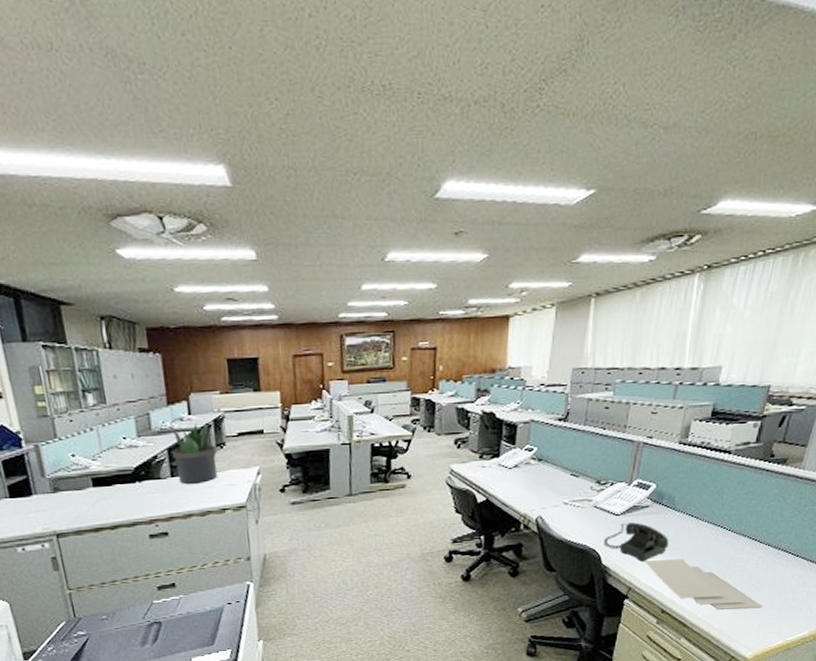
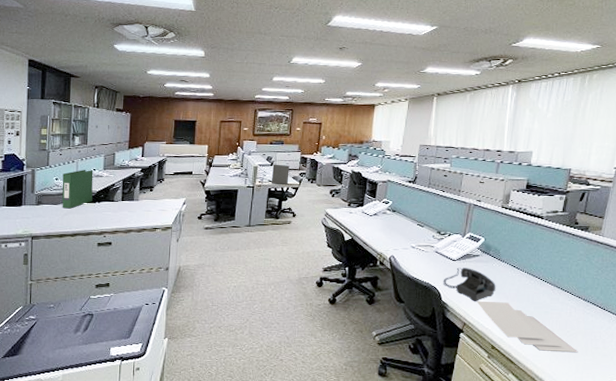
binder: none [80,439,130,494] -> present [62,170,94,209]
planter: present [170,422,218,484] -> none [125,162,157,207]
binder: none [373,410,398,438] -> present [271,164,289,186]

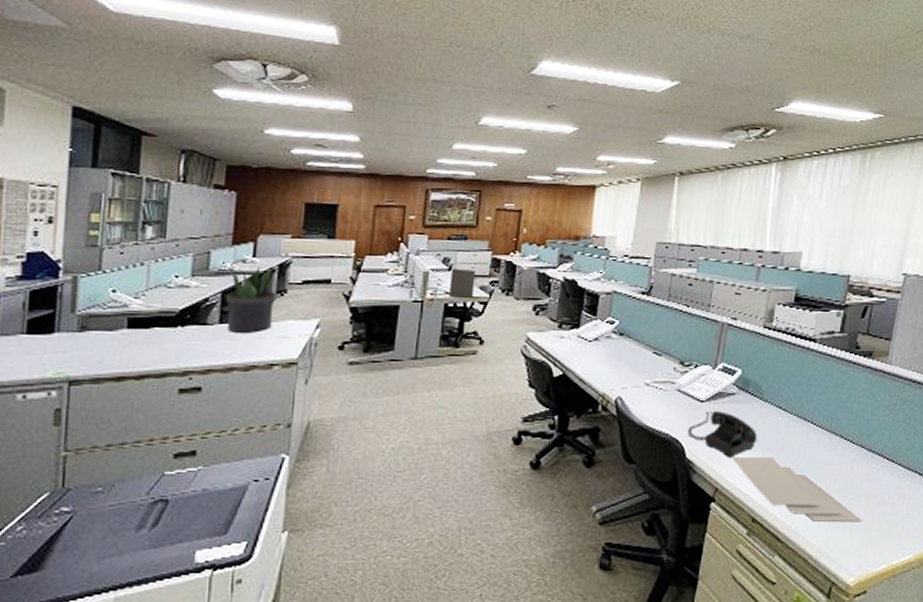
binder: present [62,170,94,209] -> none [121,276,175,337]
planter: none [125,162,157,207] -> present [225,265,276,333]

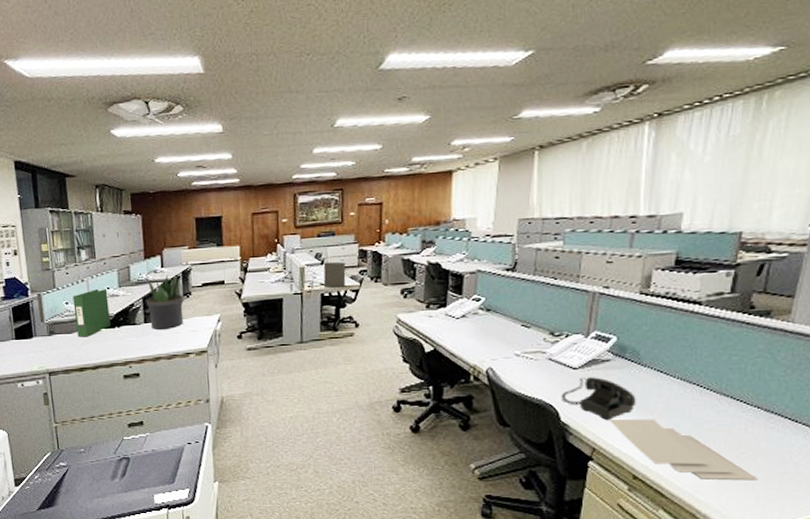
binder: none [121,276,175,337] -> present [72,289,111,338]

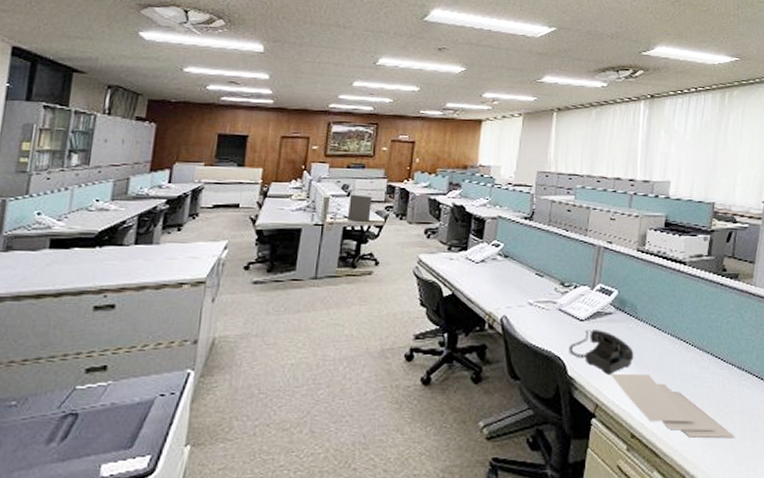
binder: present [72,289,111,338] -> none [43,200,96,257]
planter: present [146,274,184,330] -> none [141,190,188,254]

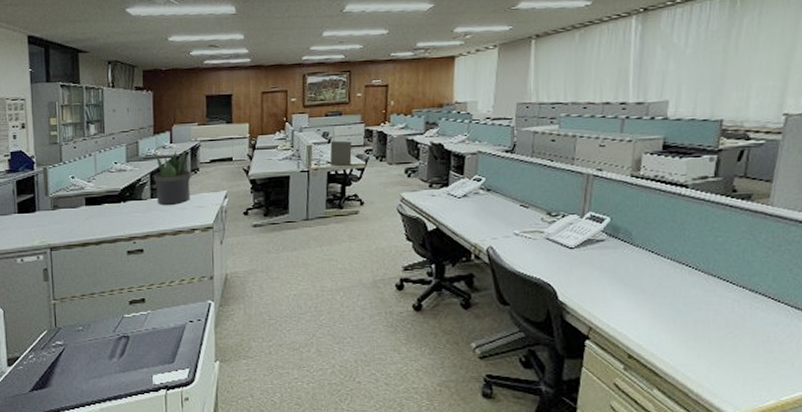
planter: none [141,190,188,254] -> present [153,150,191,205]
telephone: present [569,330,634,374] -> none [558,257,630,299]
papers: present [611,373,735,439] -> none [604,297,746,360]

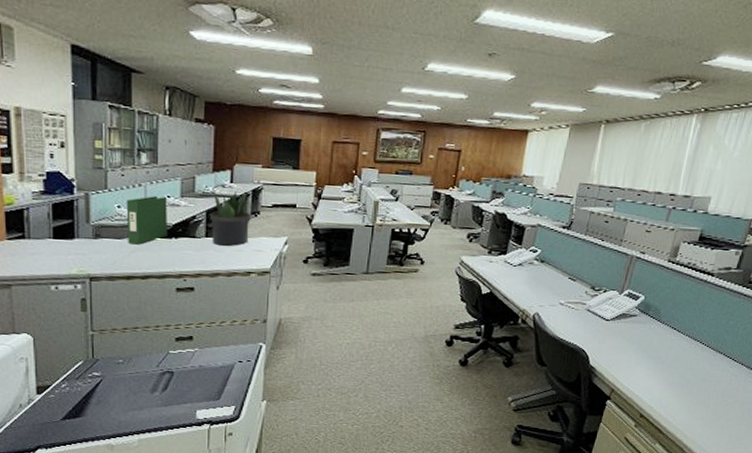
binder: none [79,164,116,212] -> present [126,196,167,245]
binder: present [330,140,352,167] -> none [395,199,419,226]

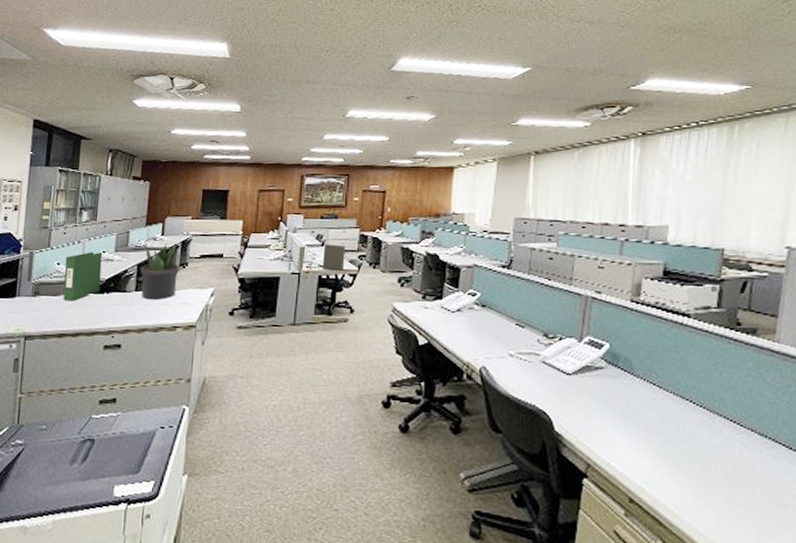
binder: none [395,199,419,226] -> present [322,244,345,272]

